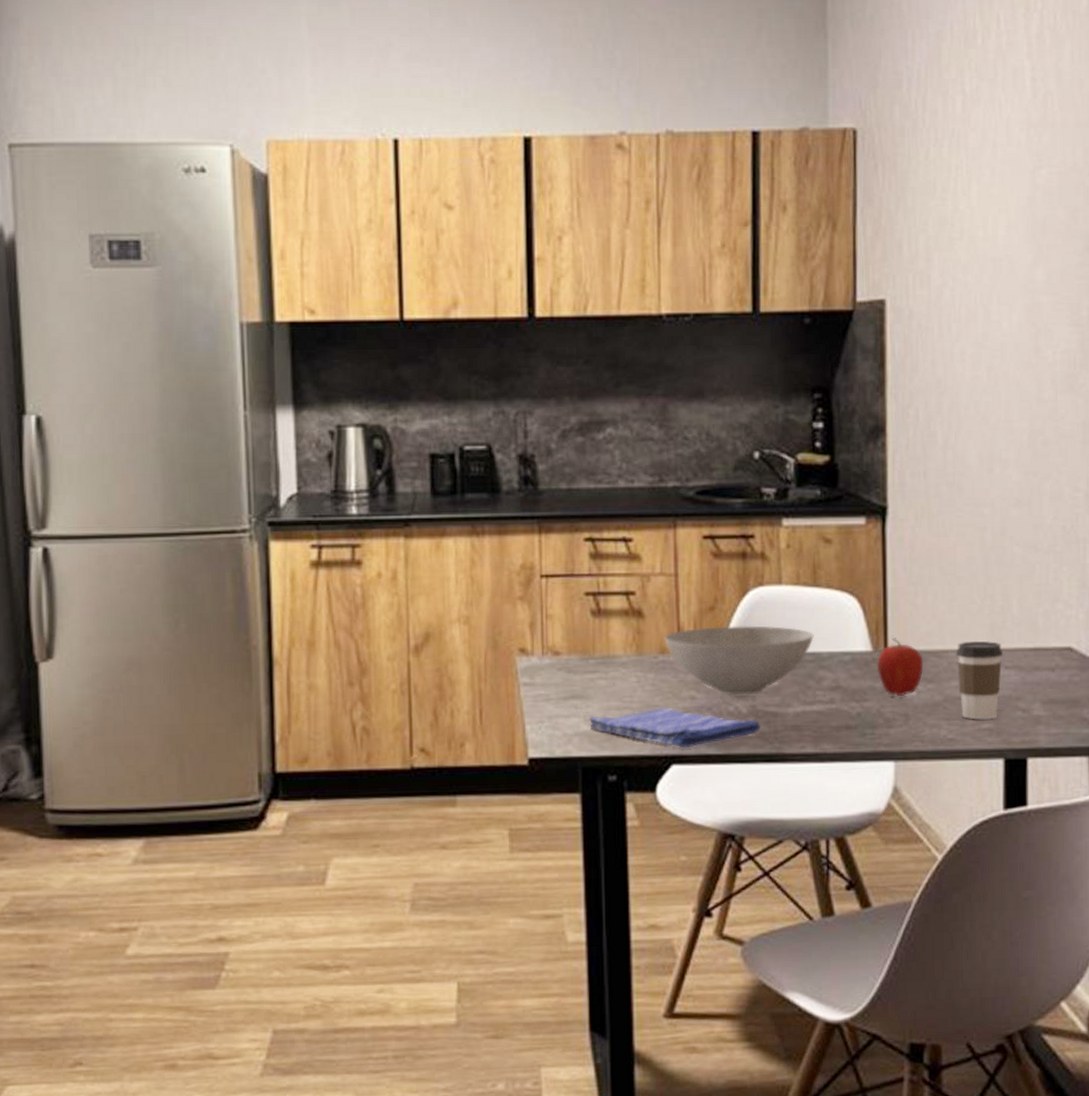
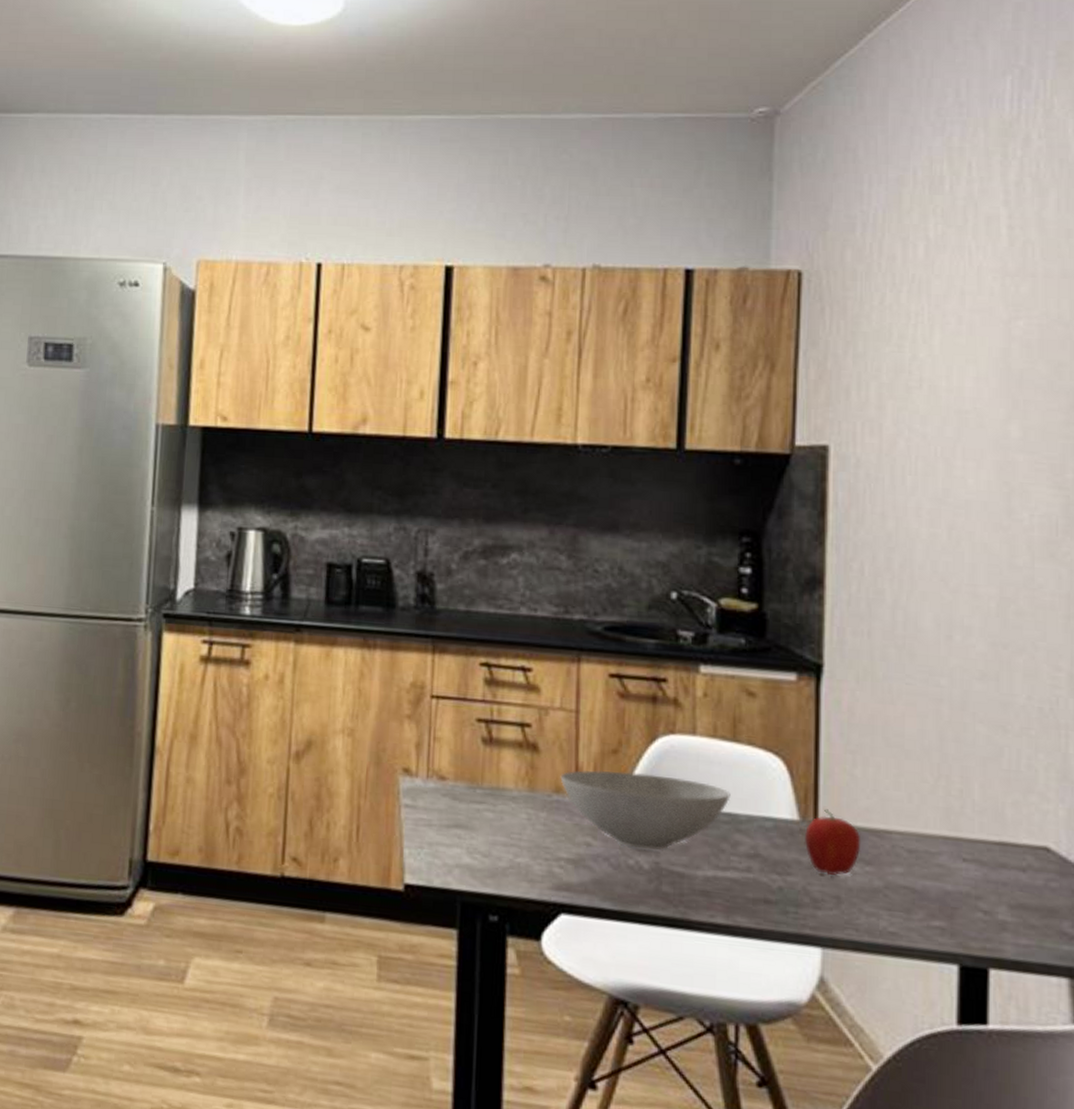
dish towel: present [589,706,762,748] -> none [472,849,665,898]
coffee cup: present [956,641,1003,720] -> none [901,824,960,917]

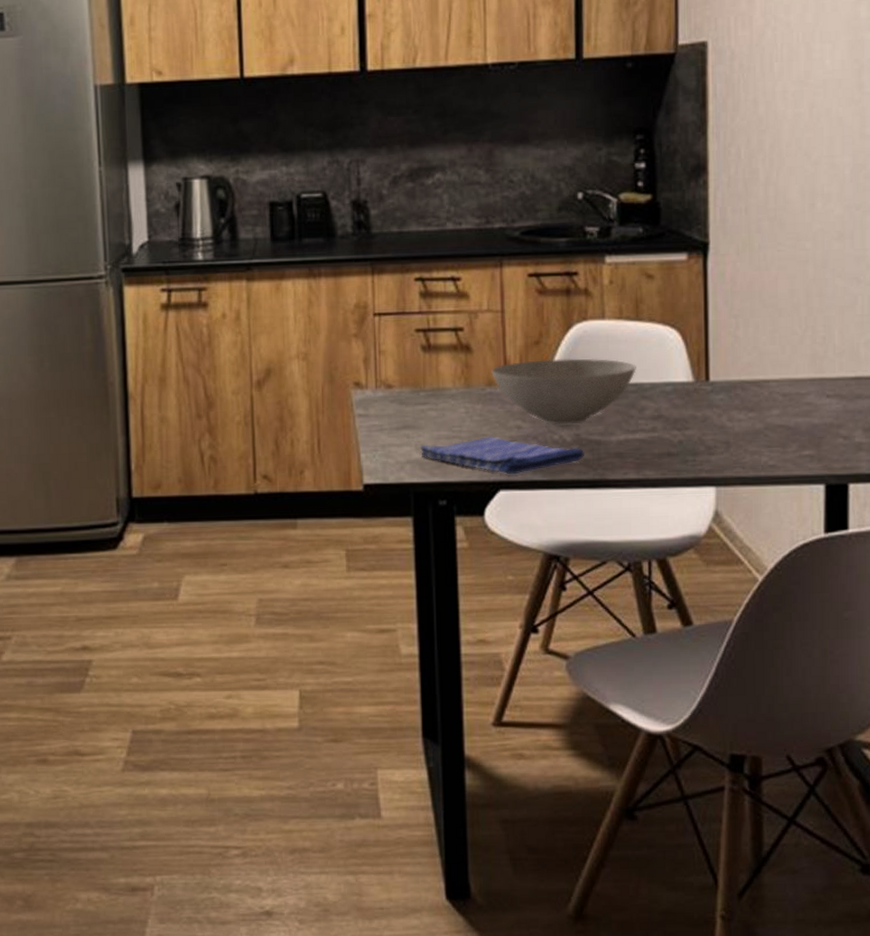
dish towel: none [472,849,665,898] -> present [420,435,585,475]
fruit: present [804,809,861,875] -> none [698,369,745,424]

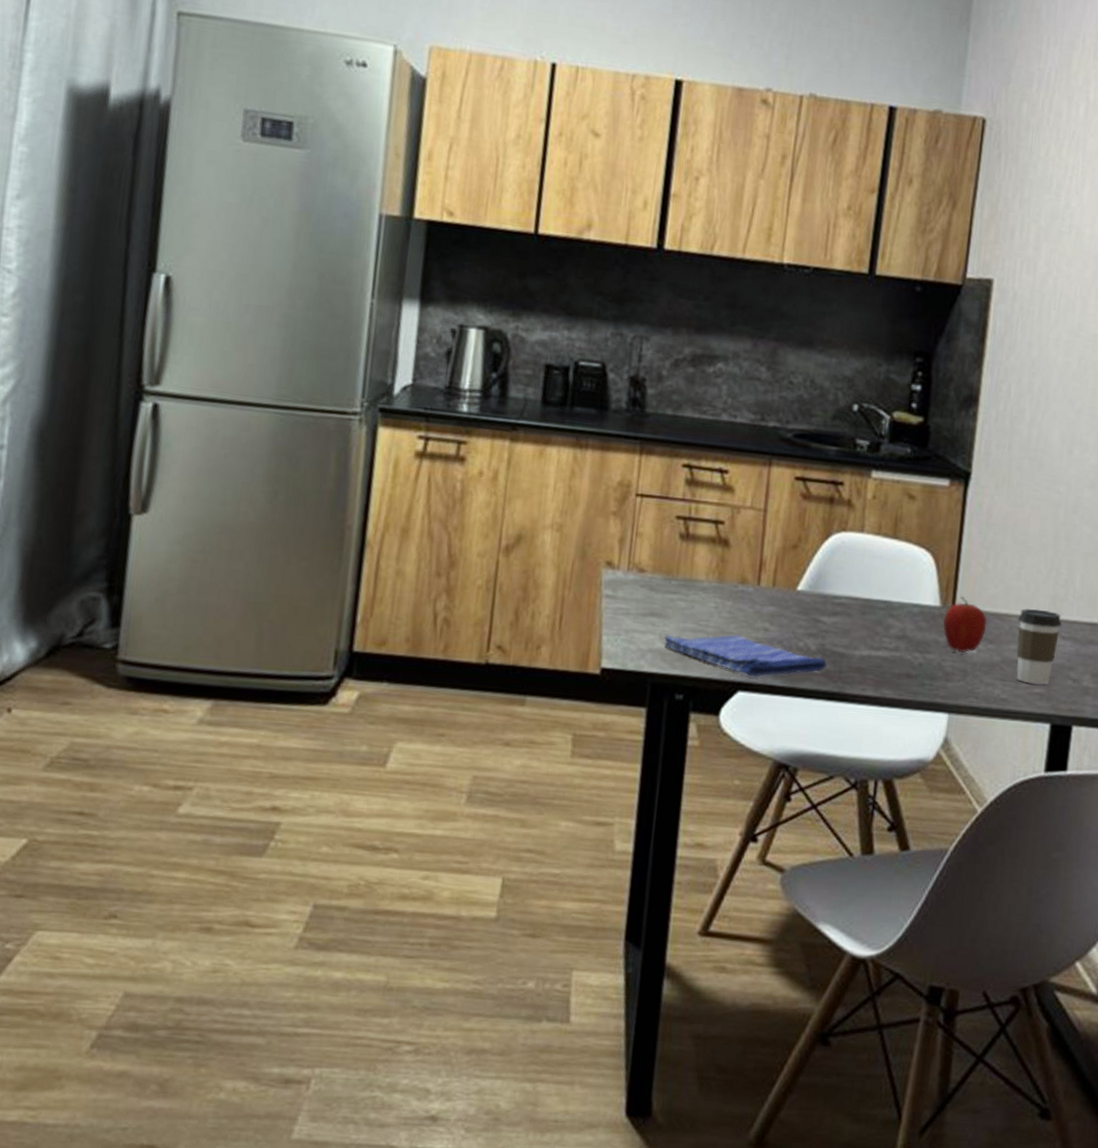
bowl: present [491,358,636,425] -> none [746,563,888,634]
fruit: none [698,369,745,424] -> present [942,596,987,652]
coffee cup: none [777,371,824,447] -> present [1016,608,1062,685]

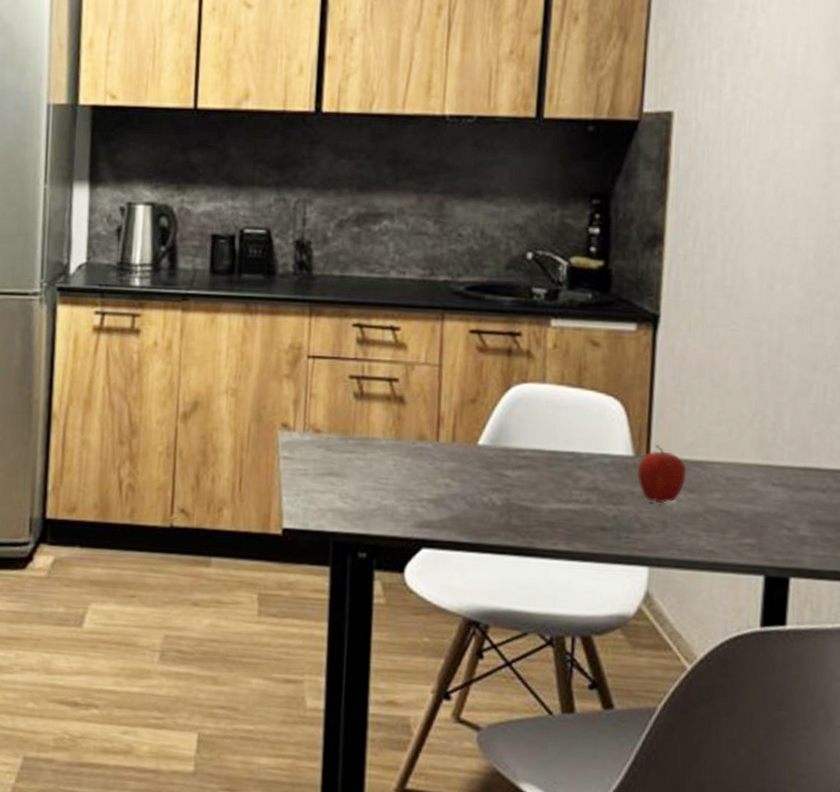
dish towel: present [664,634,828,677] -> none [344,491,515,534]
coffee cup: present [1016,608,1062,685] -> none [721,455,771,535]

